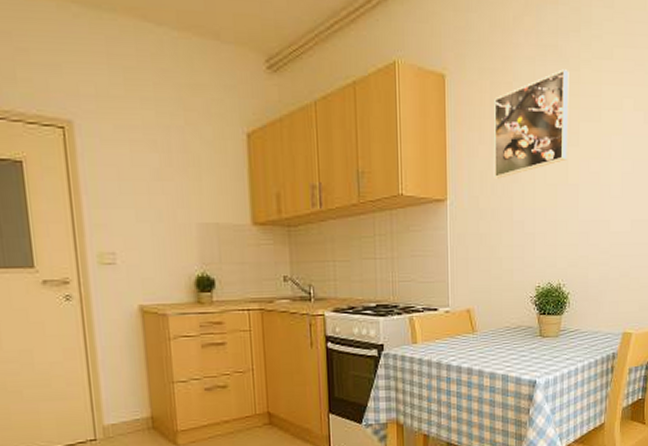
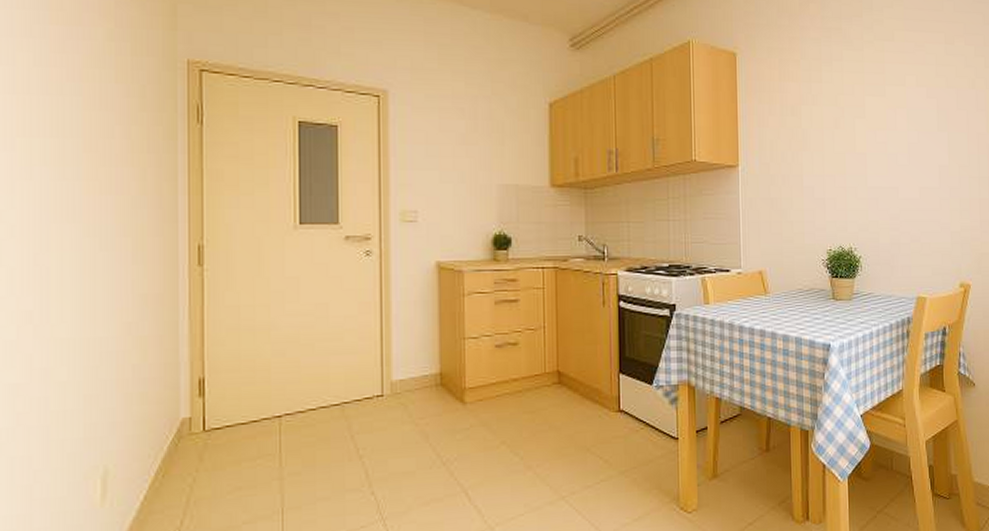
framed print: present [493,69,569,179] -> none [783,49,854,147]

